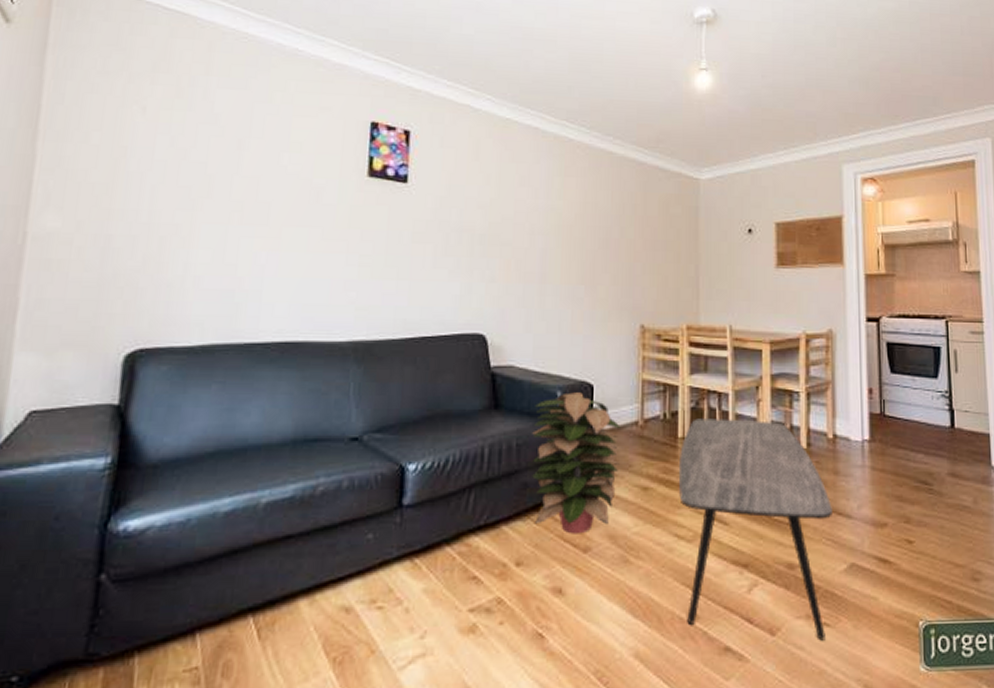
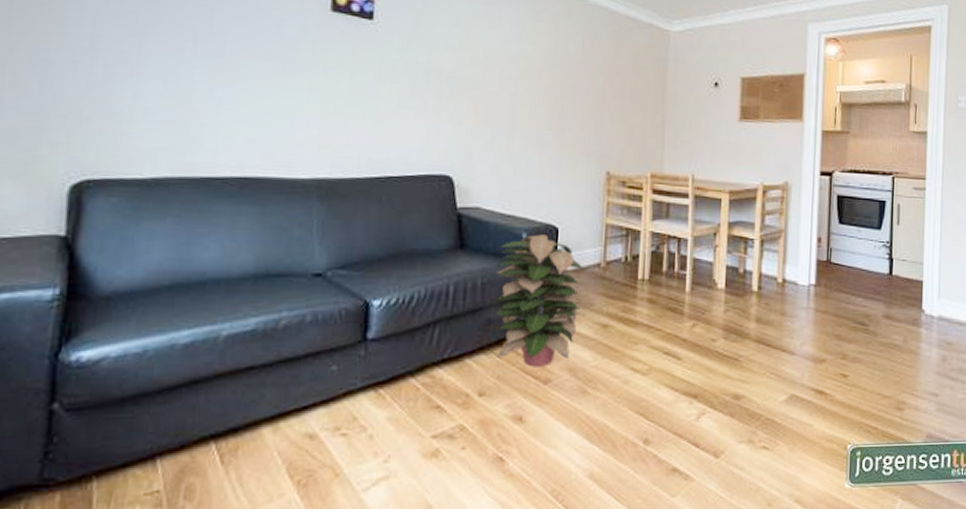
coffee table: present [678,418,832,641] -> none [636,262,777,462]

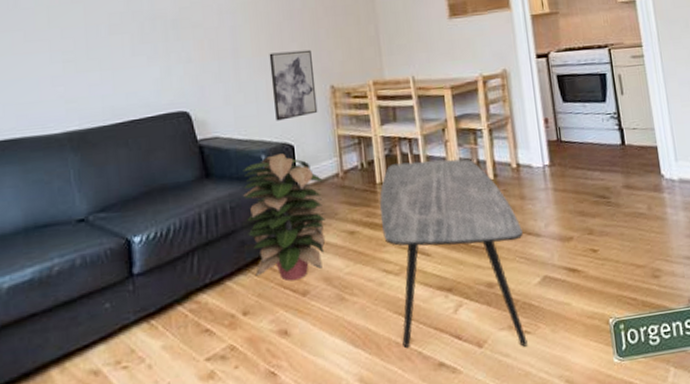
wall art: none [544,128,592,200] -> present [269,49,318,121]
coffee table: none [636,262,777,462] -> present [379,158,528,347]

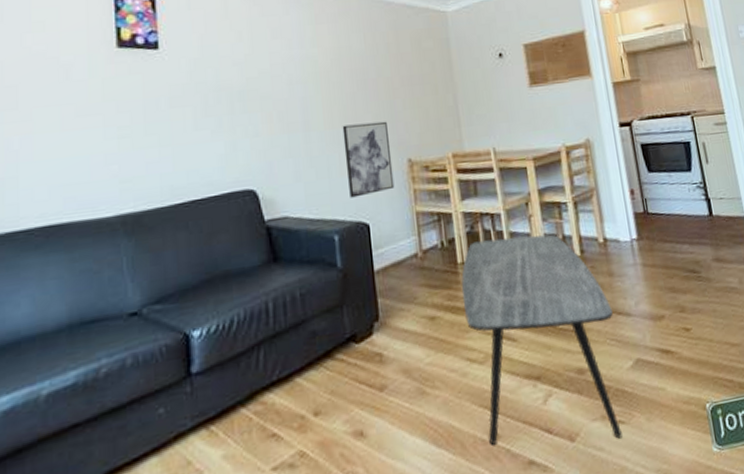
decorative plant: present [242,153,326,281] -> none [313,233,404,375]

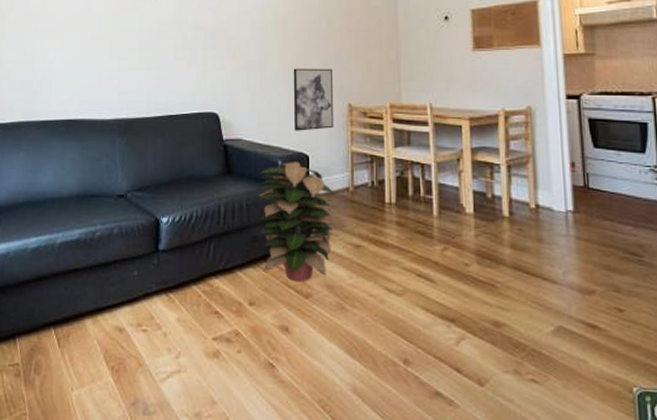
decorative plant: none [313,233,404,375] -> present [258,162,334,282]
coffee table: present [461,234,623,445] -> none [386,186,537,396]

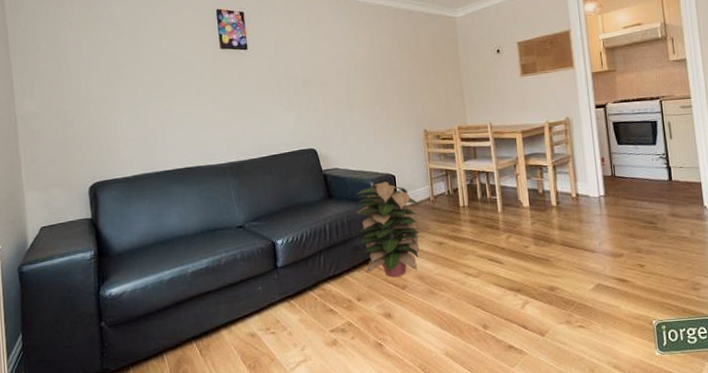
wall art: present [293,68,334,131] -> none [376,102,414,157]

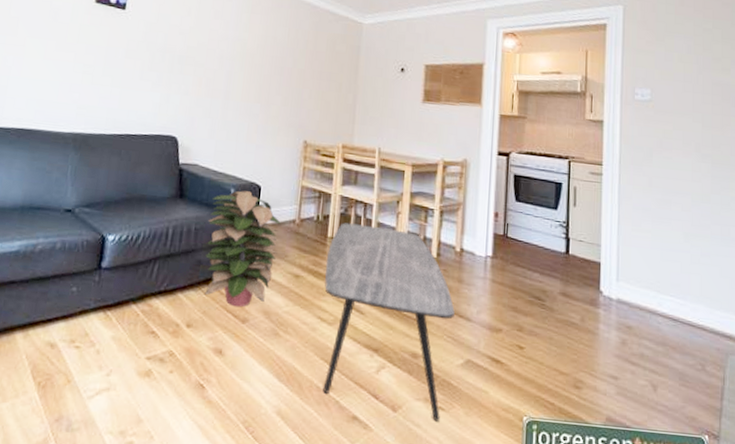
coffee table: none [462,188,582,338] -> present [323,223,455,422]

